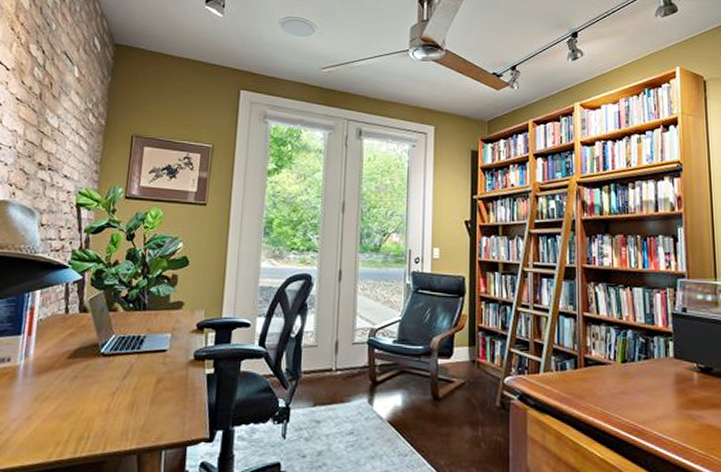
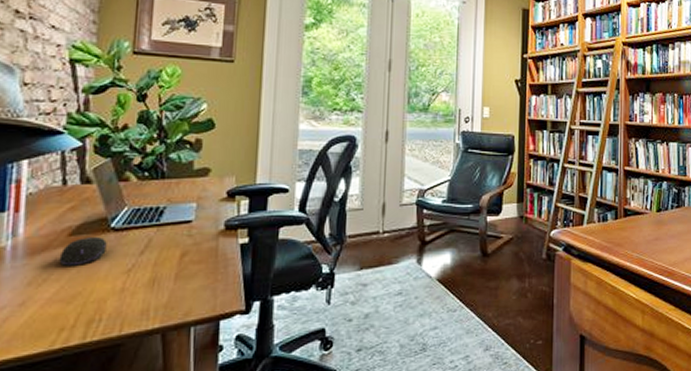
computer mouse: none [59,360,97,387] -> present [59,236,107,267]

